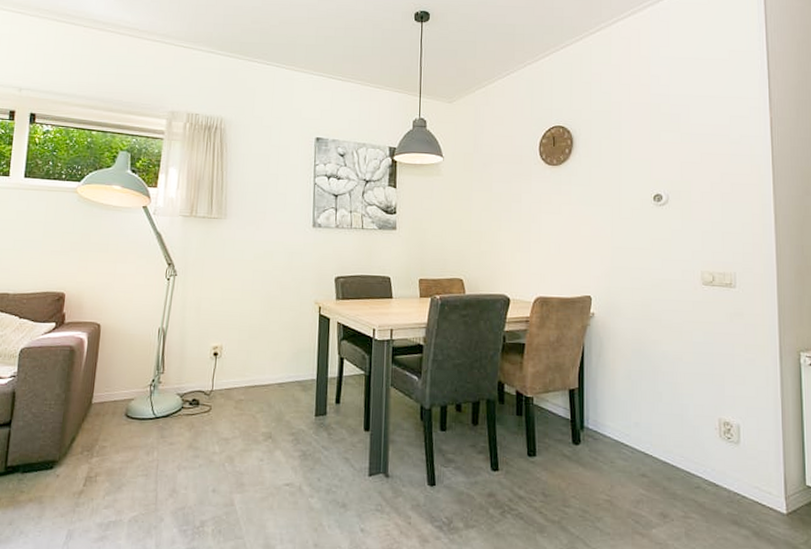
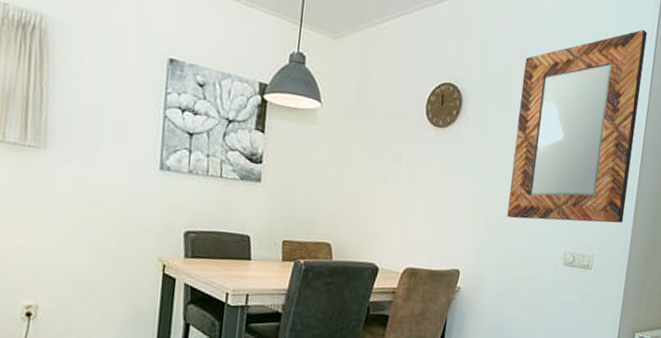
home mirror: none [631,50,764,243] -> present [507,29,647,223]

